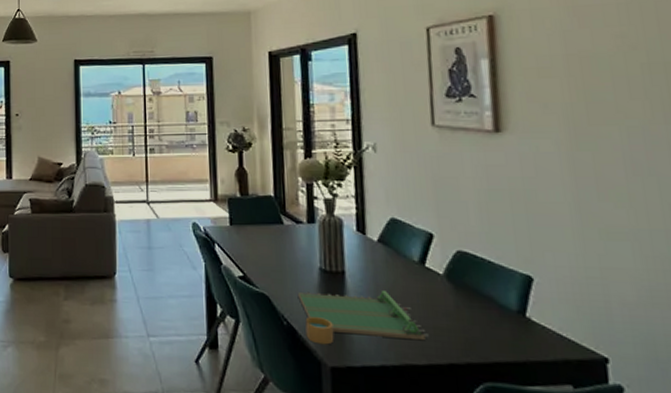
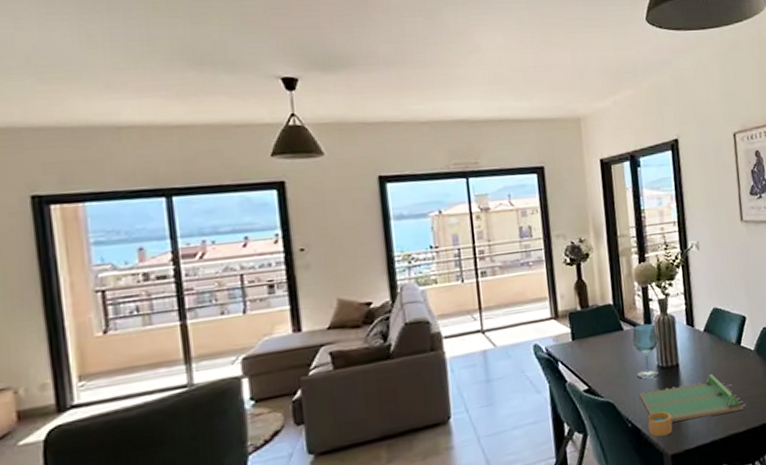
wine glass: none [292,222,323,280] -> present [631,323,659,380]

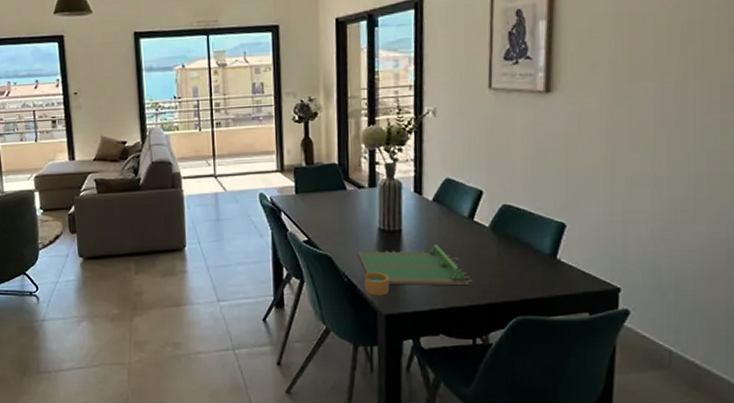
wine glass: present [631,323,659,380] -> none [354,186,382,240]

